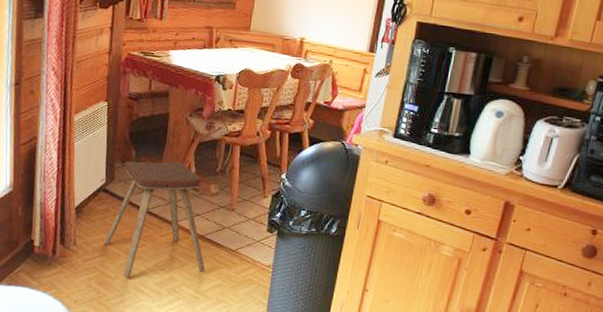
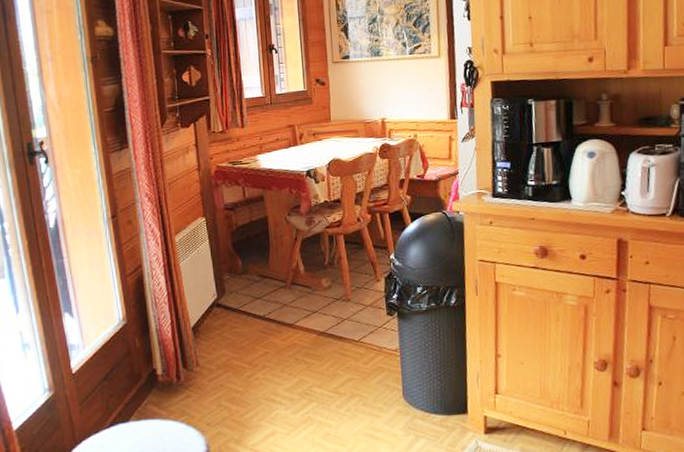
music stool: present [104,161,205,278] -> none [226,262,333,390]

